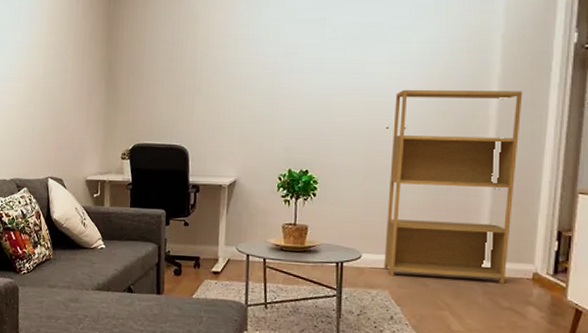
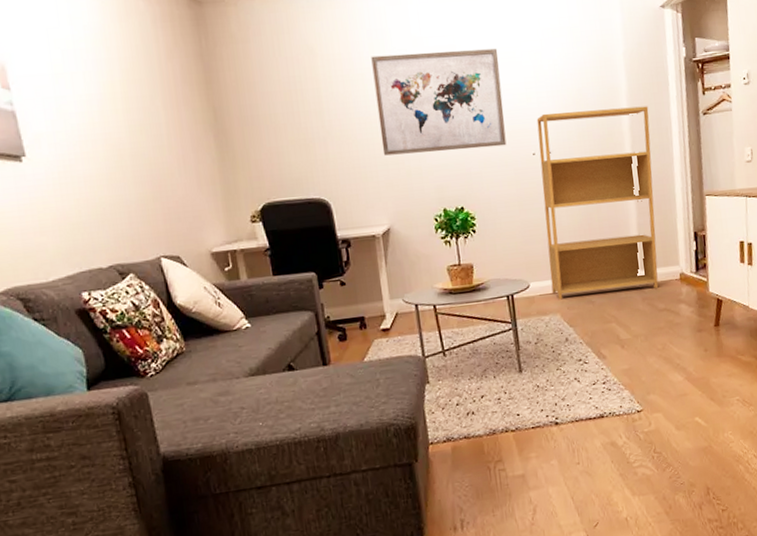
wall art: none [242,23,367,117] -> present [371,48,507,156]

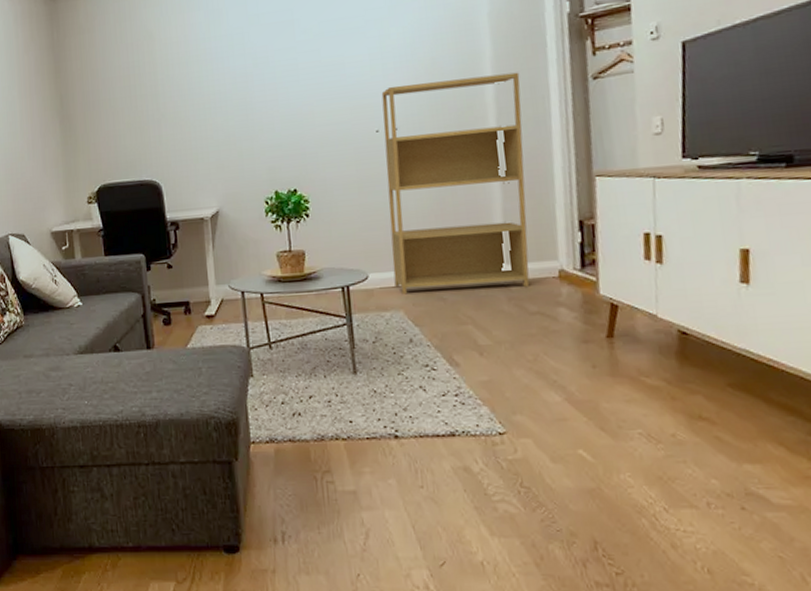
wall art: present [371,48,507,156] -> none [207,19,346,136]

